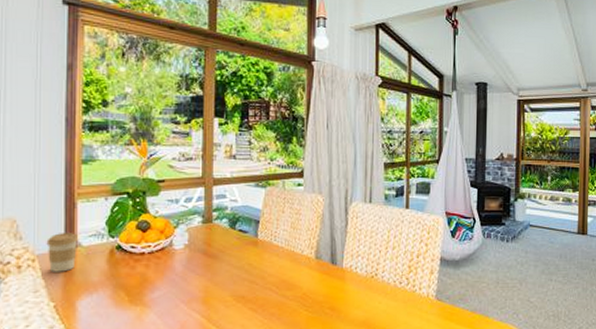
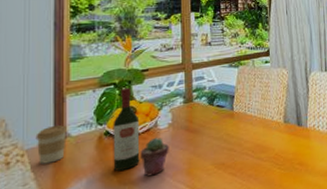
wine bottle: none [125,198,154,290] -> present [113,87,140,171]
potted succulent: none [153,258,184,300] -> present [140,137,169,177]

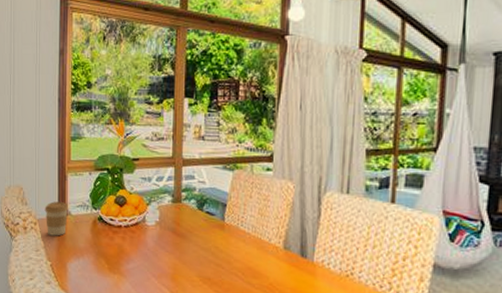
wine bottle: present [113,87,140,171] -> none [105,175,129,259]
potted succulent: present [140,137,169,177] -> none [128,233,155,272]

